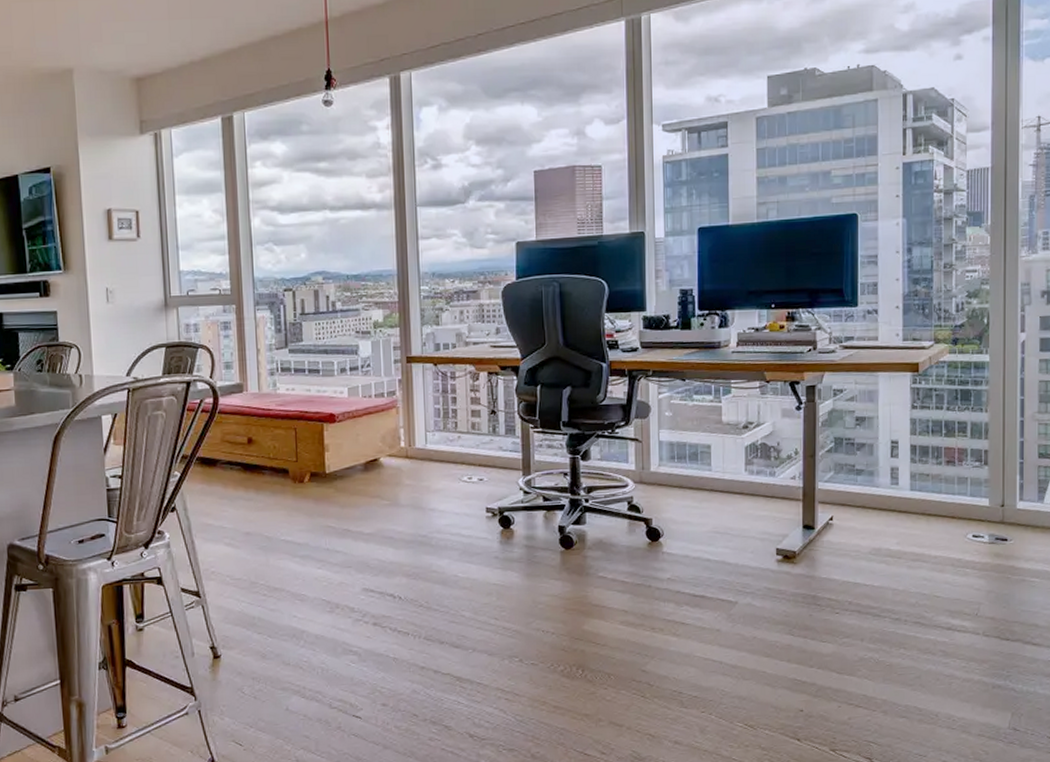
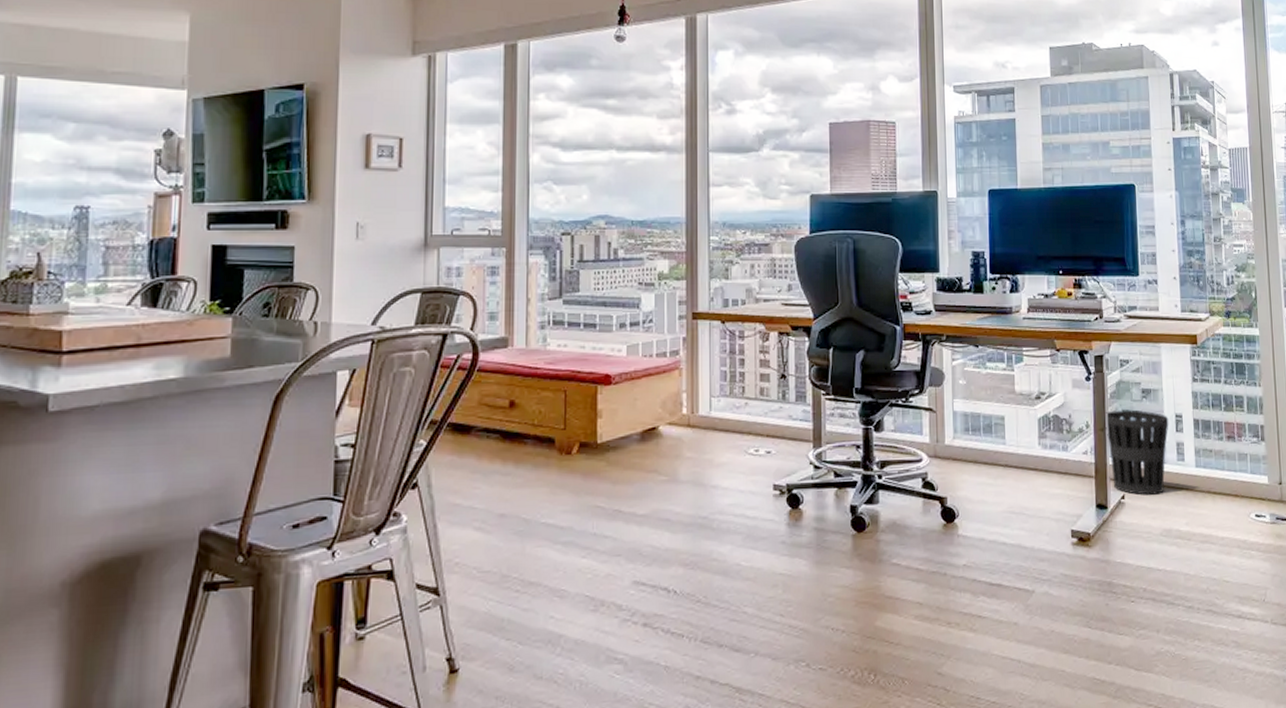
wastebasket: none [815,437,884,517] -> present [1105,410,1169,495]

